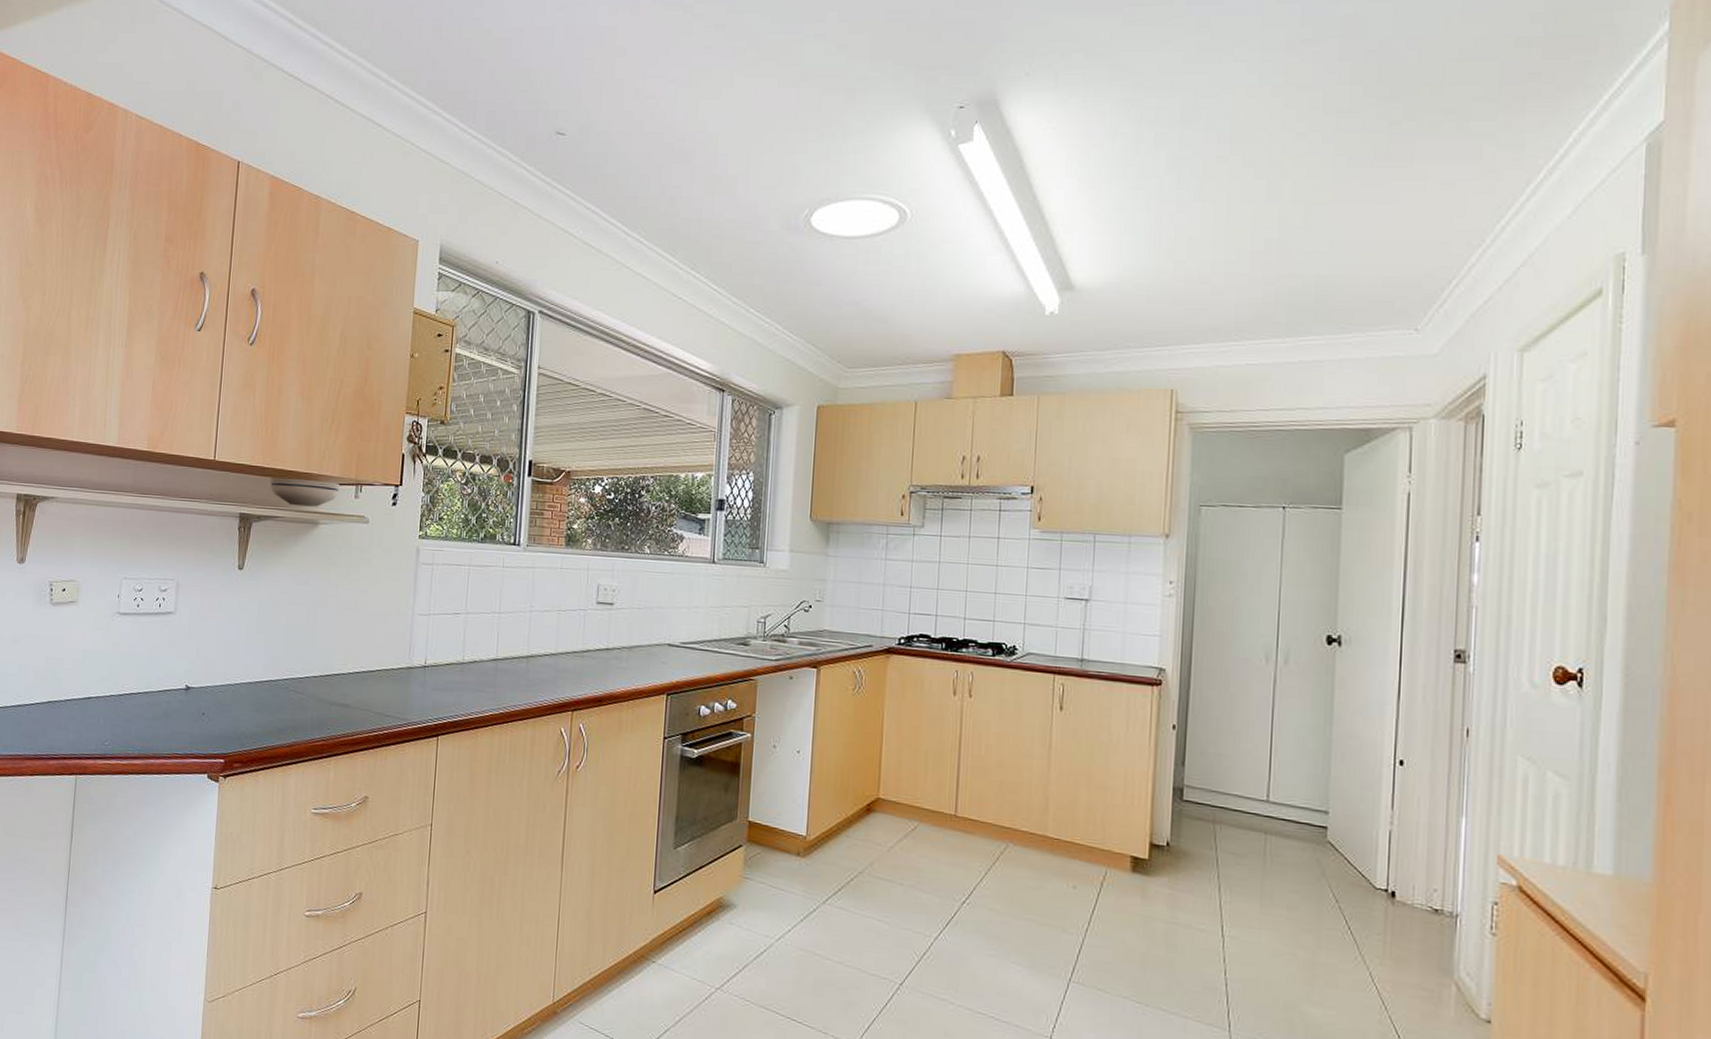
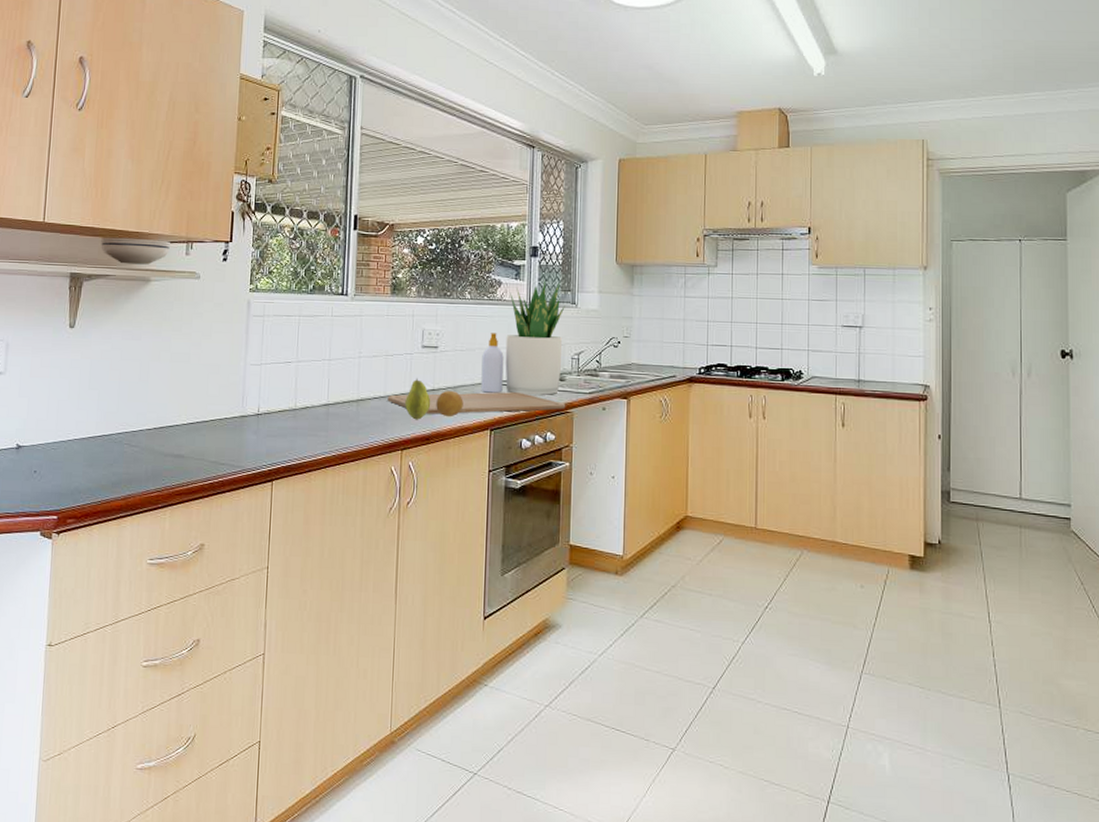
chopping board: none [559,652,750,677] -> present [387,392,566,414]
fruit: none [577,636,605,681] -> present [405,378,431,420]
fruit: none [610,650,639,679] -> present [436,390,464,418]
soap bottle: none [658,591,684,656] -> present [481,333,504,393]
planter: none [684,536,752,660] -> present [505,280,565,395]

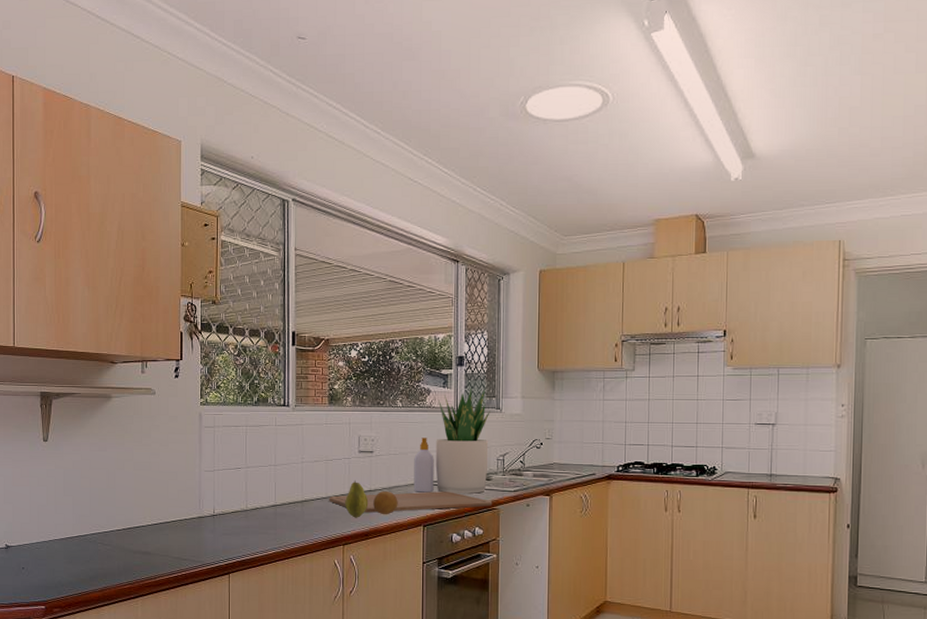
bowl: present [101,237,171,265] -> none [66,359,128,383]

